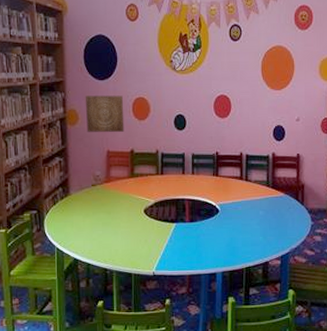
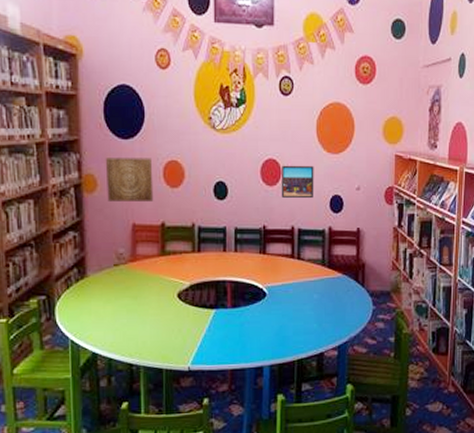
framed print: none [231,100,260,129] -> present [281,165,314,199]

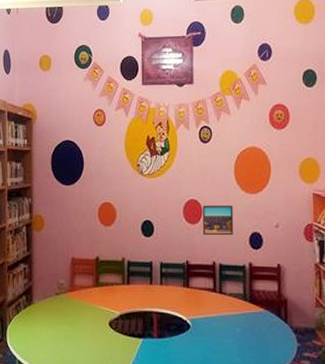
wall art: present [105,158,154,202] -> none [51,200,90,238]

